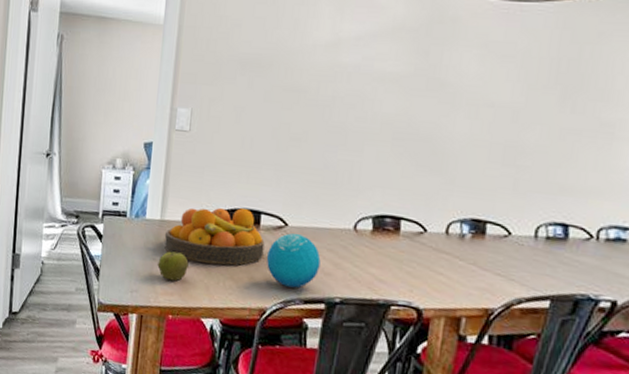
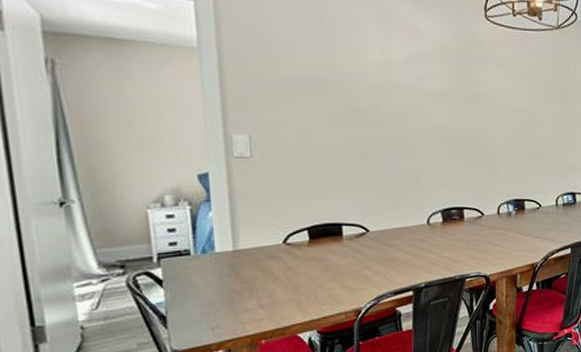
apple: present [157,250,189,282] -> none [238,277,275,308]
fruit bowl: present [164,207,265,265] -> none [241,224,351,283]
decorative orb: present [266,233,321,288] -> none [353,237,404,285]

